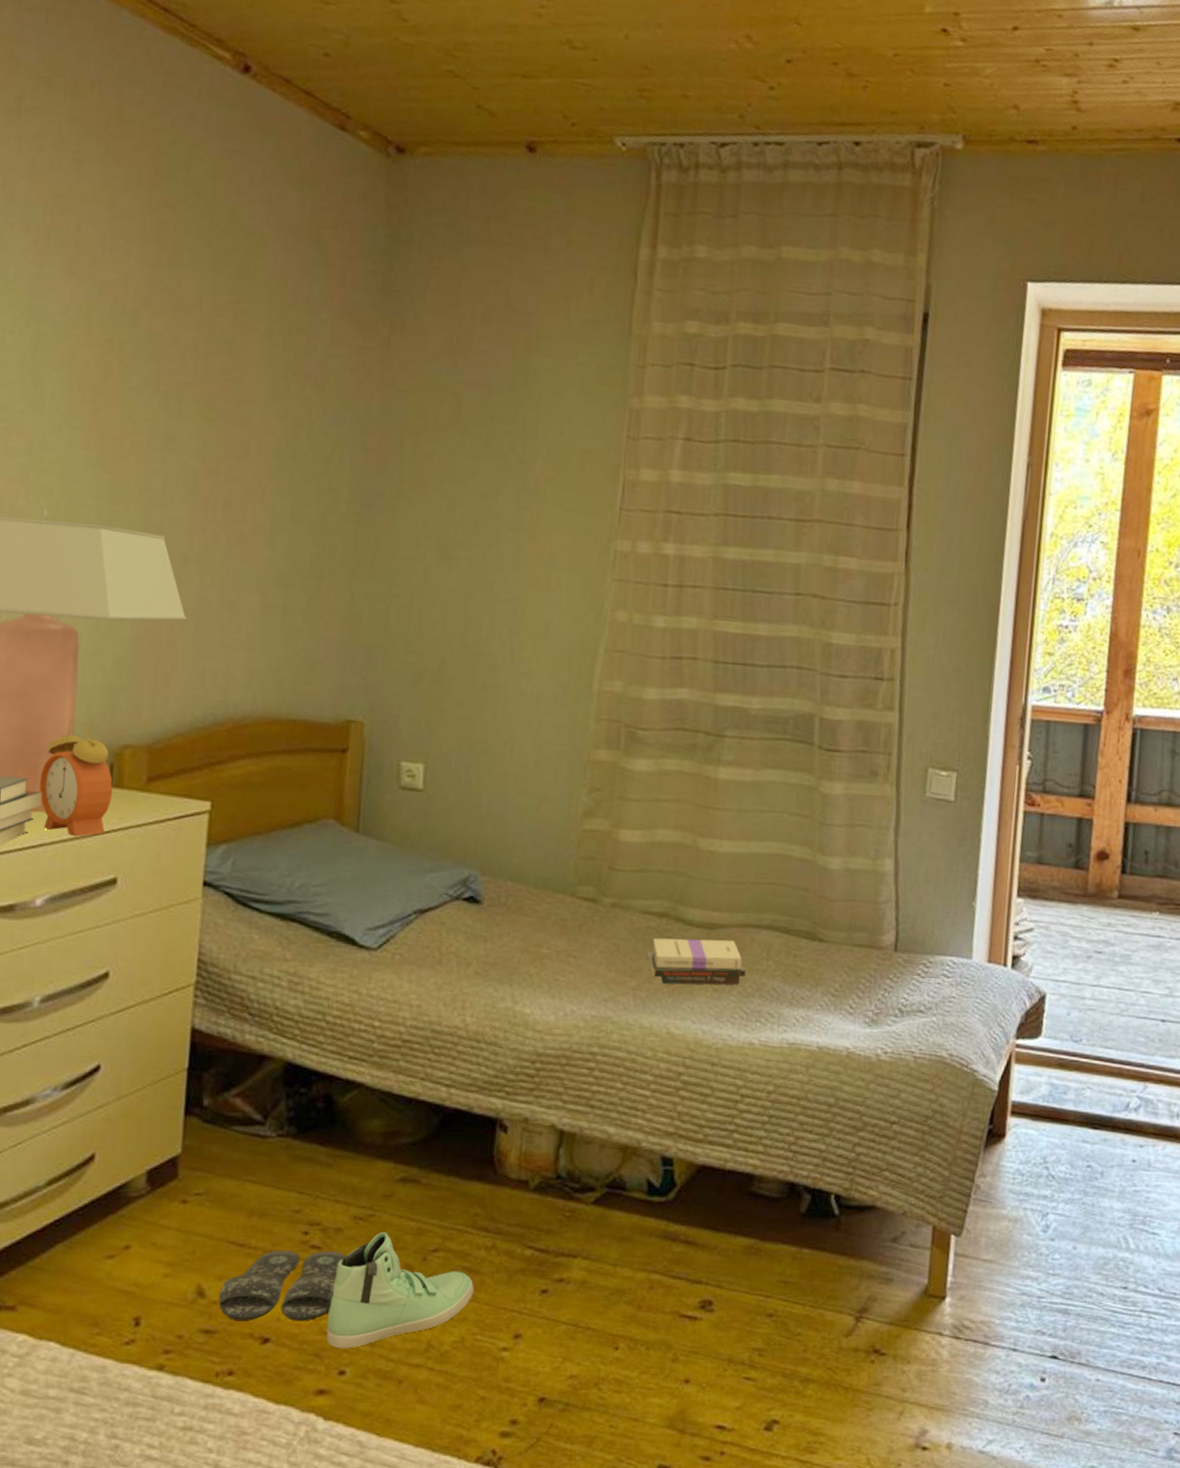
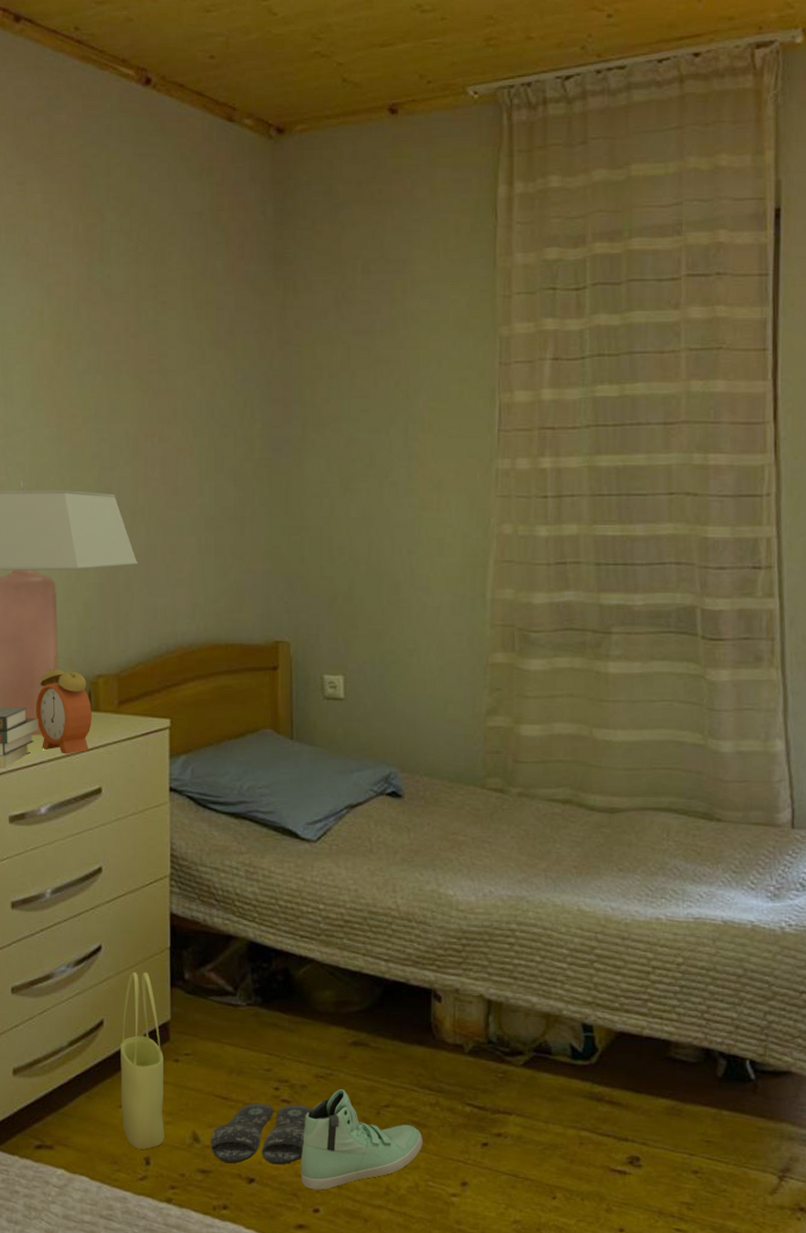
tote bag: none [108,1096,168,1308] -> present [120,971,164,1150]
books: present [646,938,746,985] -> none [553,822,648,866]

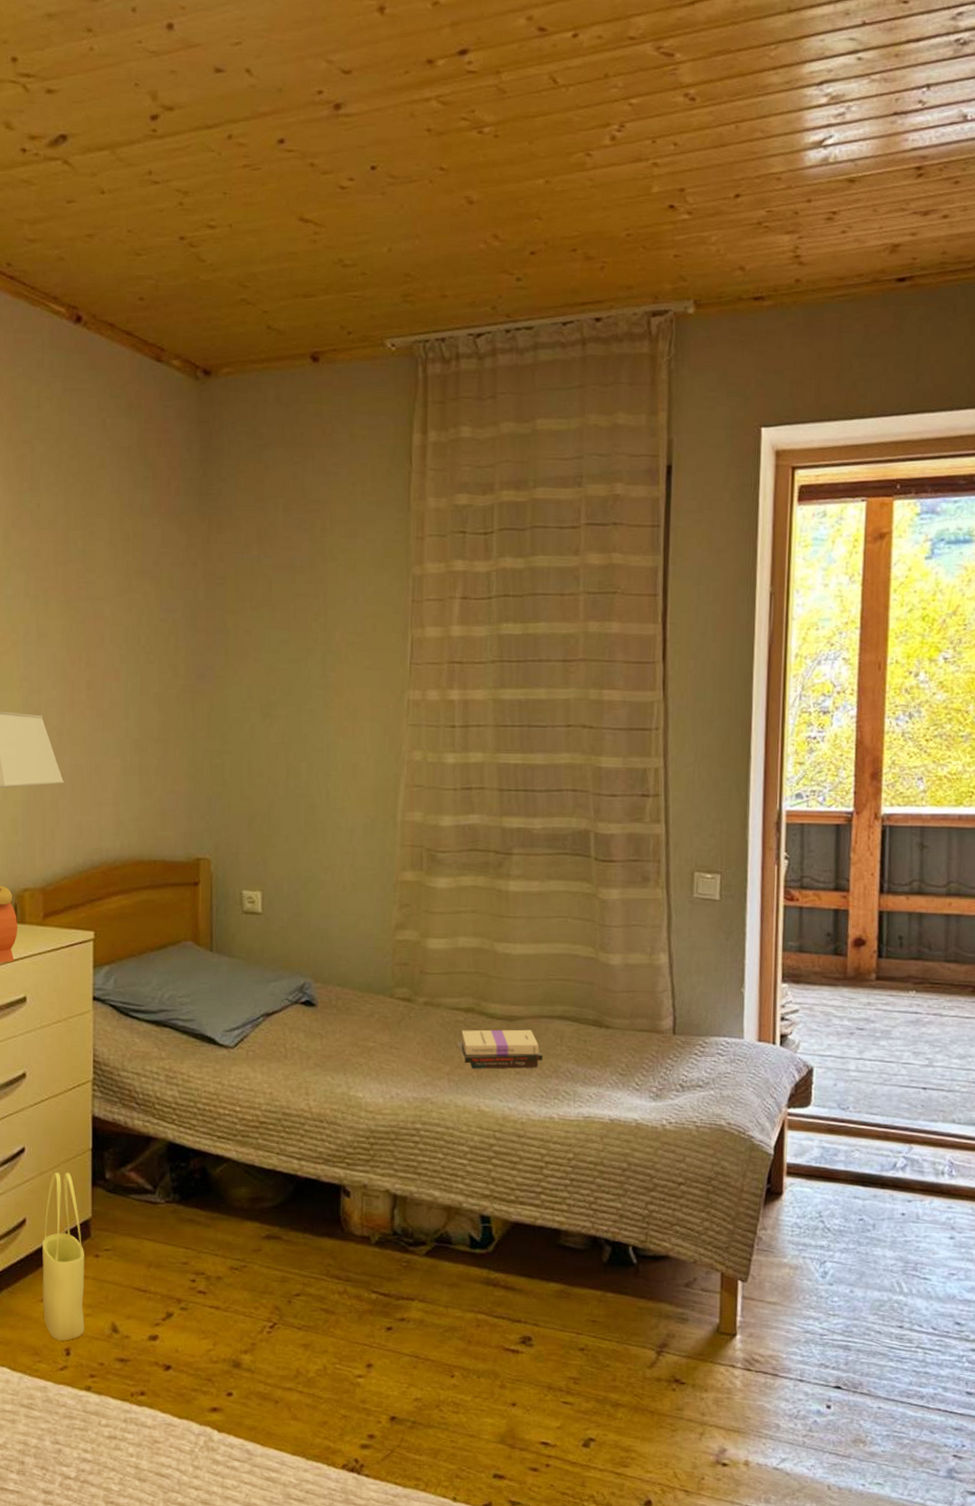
slippers: present [211,1103,311,1165] -> none [129,1294,226,1352]
sneaker: present [300,1089,423,1190] -> none [215,1280,331,1375]
books: none [553,822,648,866] -> present [456,1029,543,1069]

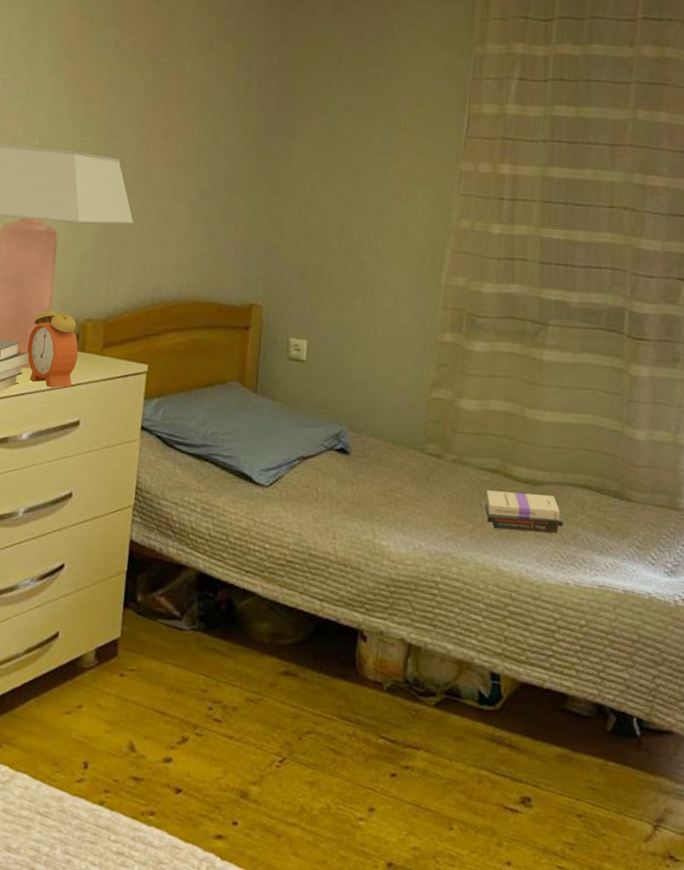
tote bag: present [42,1172,85,1341] -> none [66,591,111,755]

